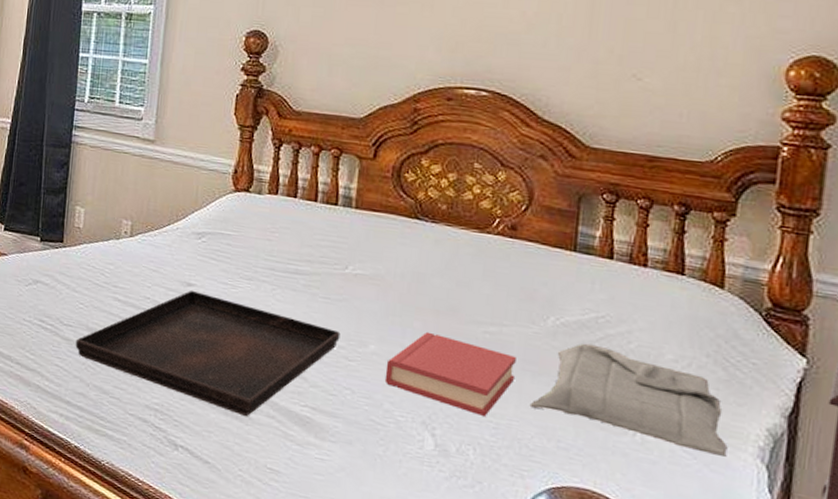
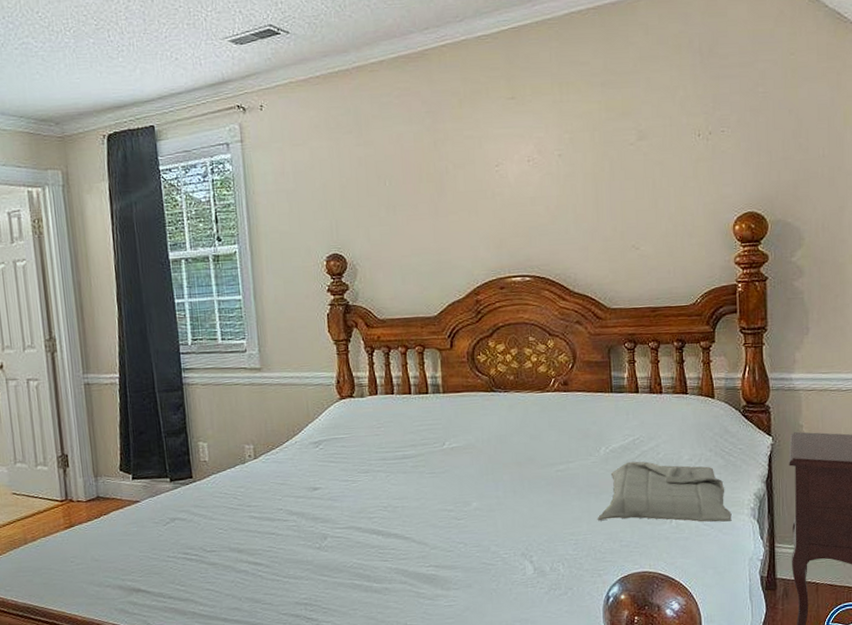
serving tray: present [75,290,341,417] -> none [221,493,448,589]
hardback book: present [384,331,516,417] -> none [487,481,583,537]

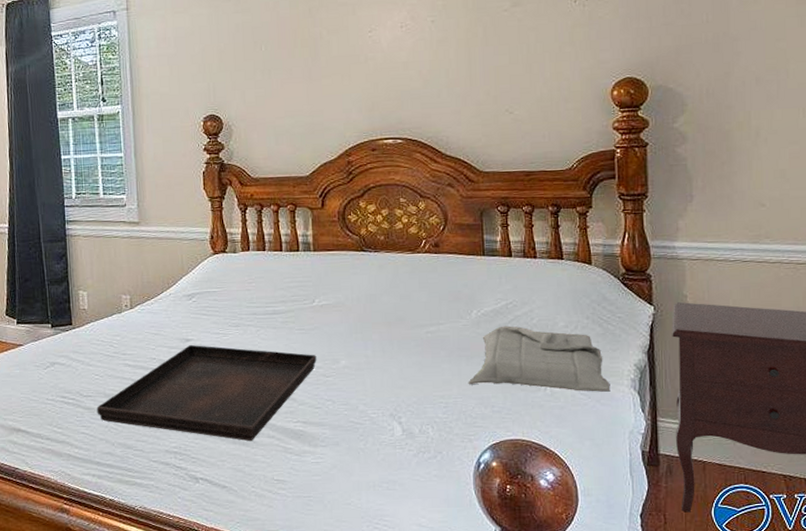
serving tray: none [221,493,448,589] -> present [96,345,317,442]

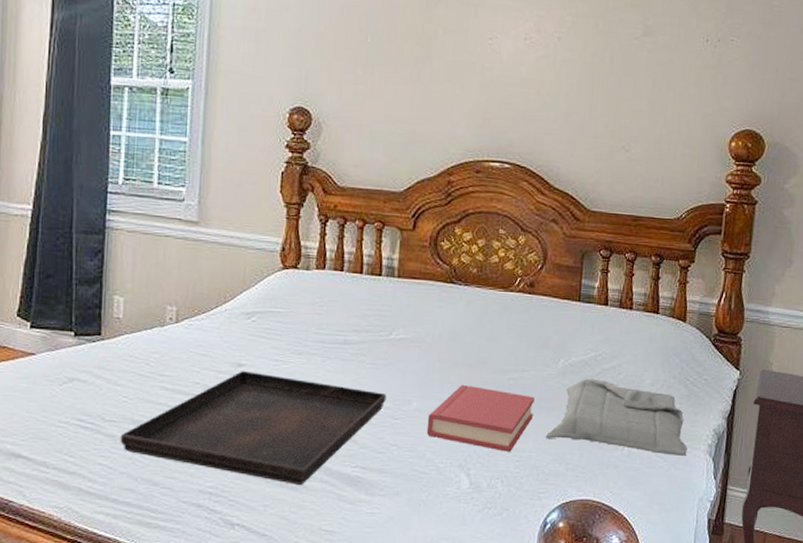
hardback book: none [356,341,454,399] -> present [426,384,535,452]

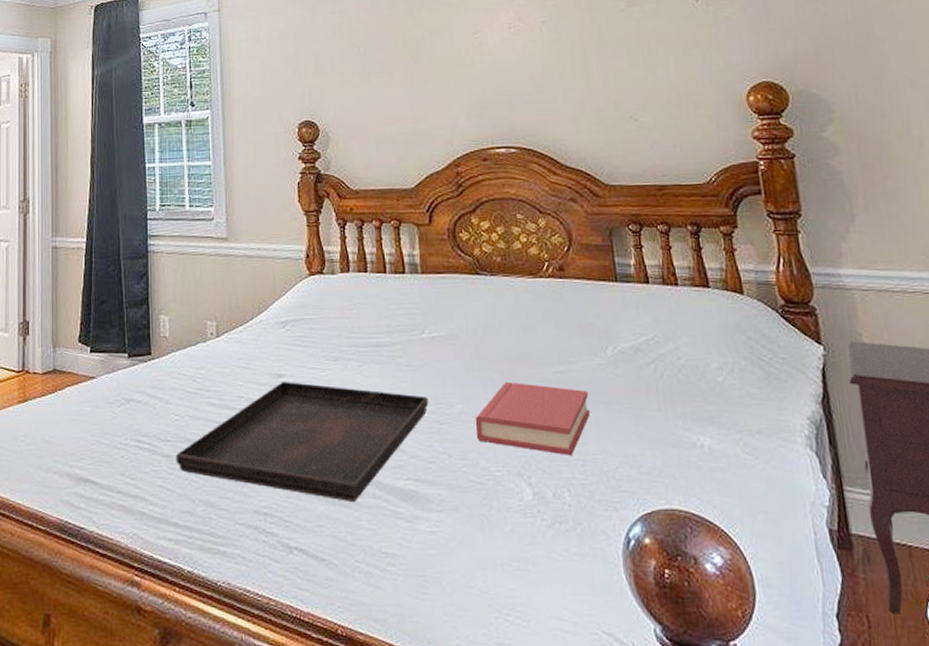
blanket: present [545,378,687,456] -> none [608,366,782,451]

